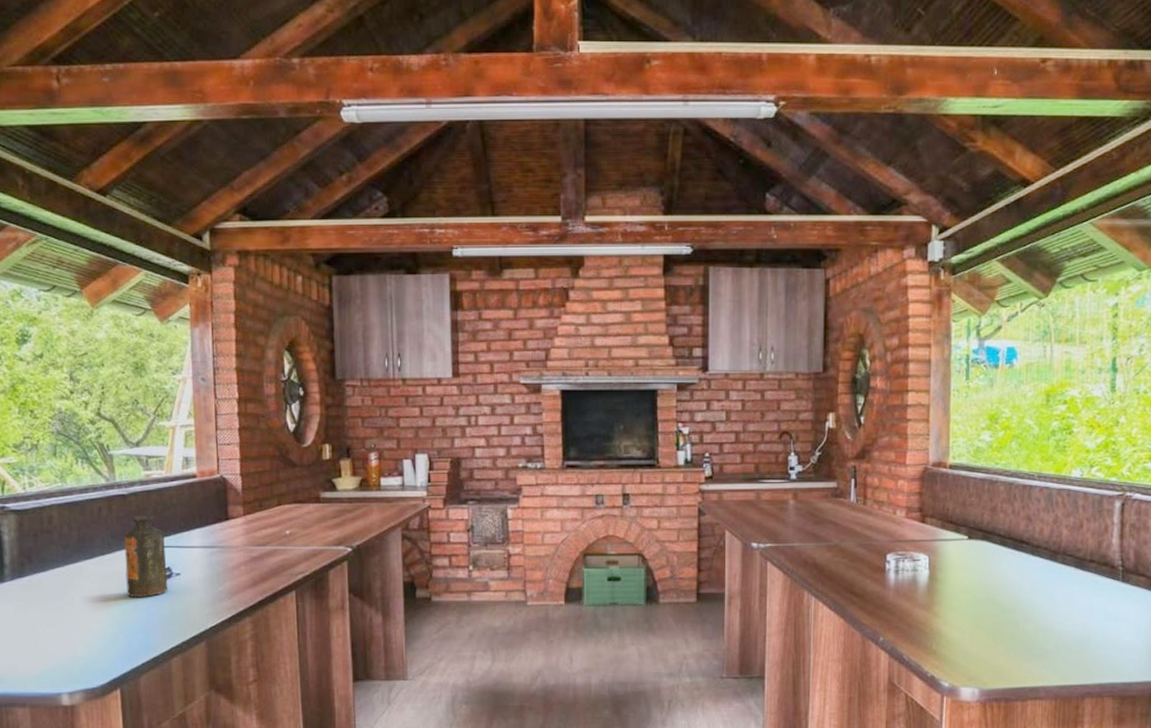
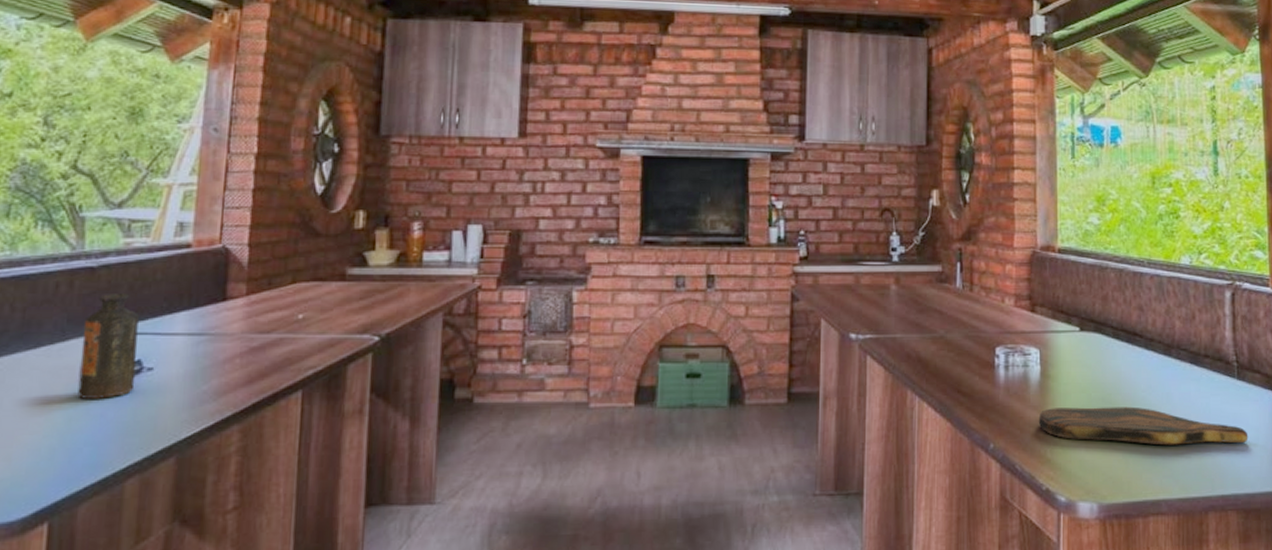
cutting board: none [925,606,1129,640] -> present [1038,406,1248,445]

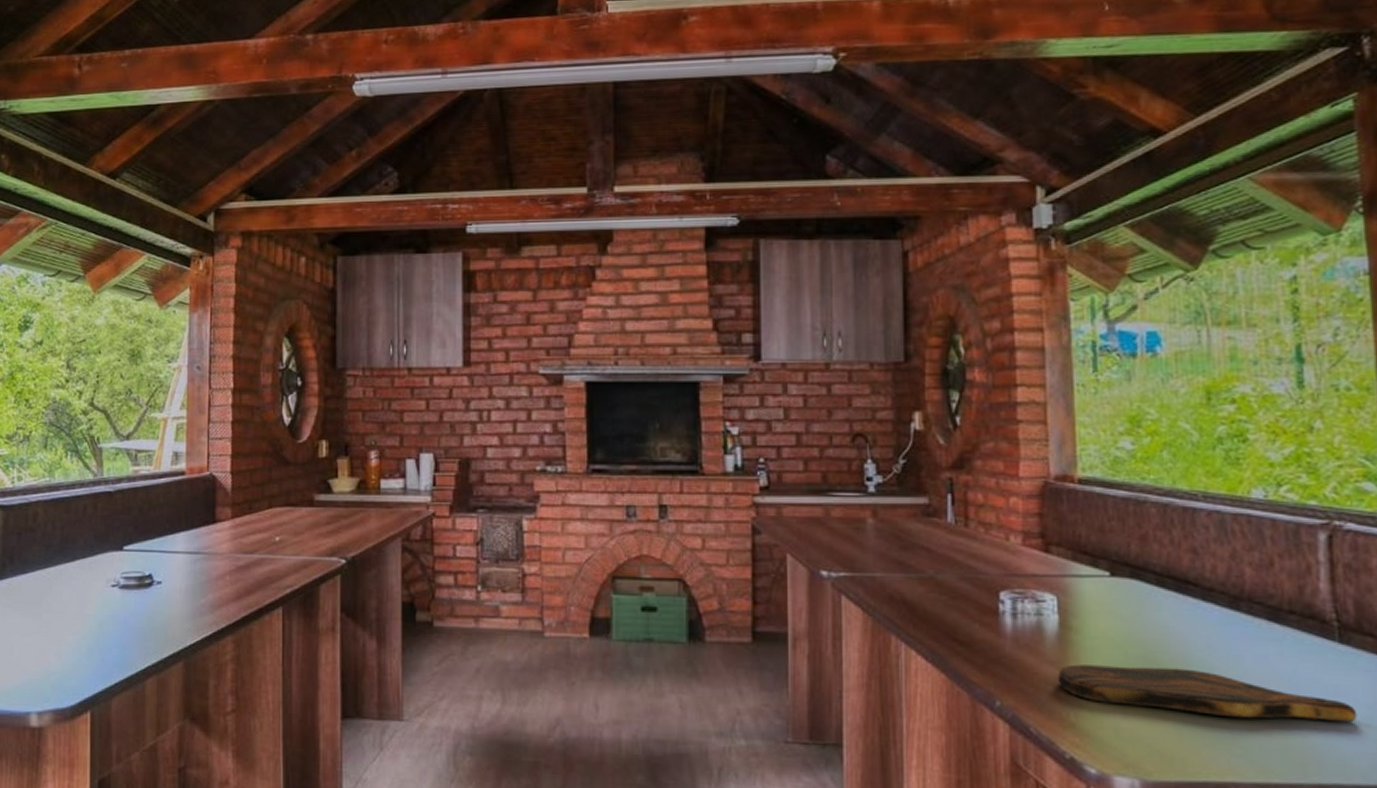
bottle: present [77,294,139,399] -> none [106,515,149,607]

